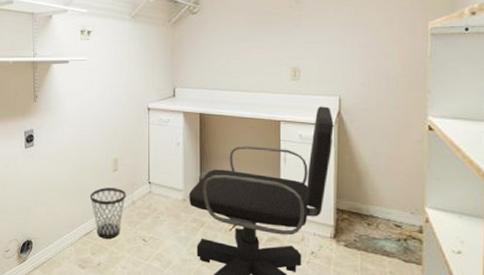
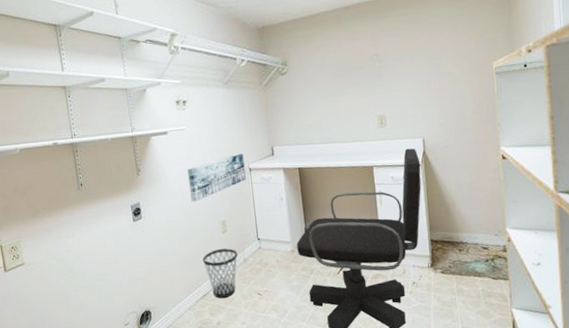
wall art: none [85,92,143,136] -> present [187,154,246,202]

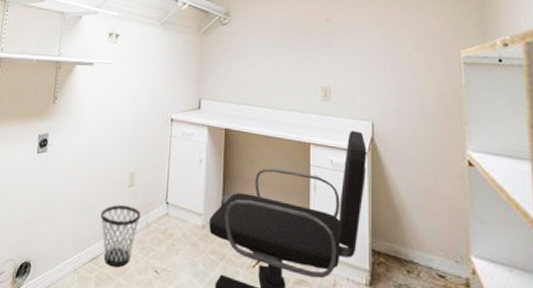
wall art: present [187,154,246,202] -> none [102,100,168,145]

